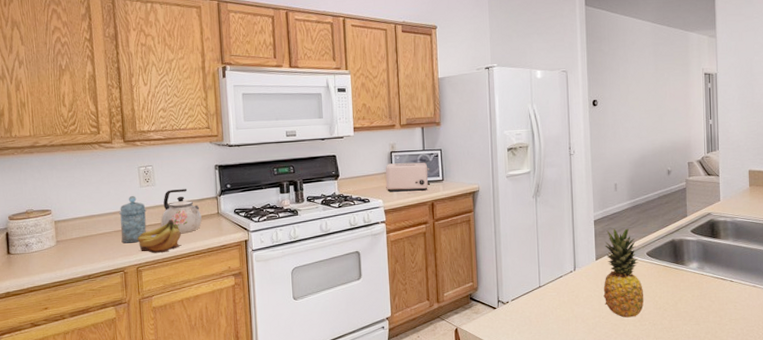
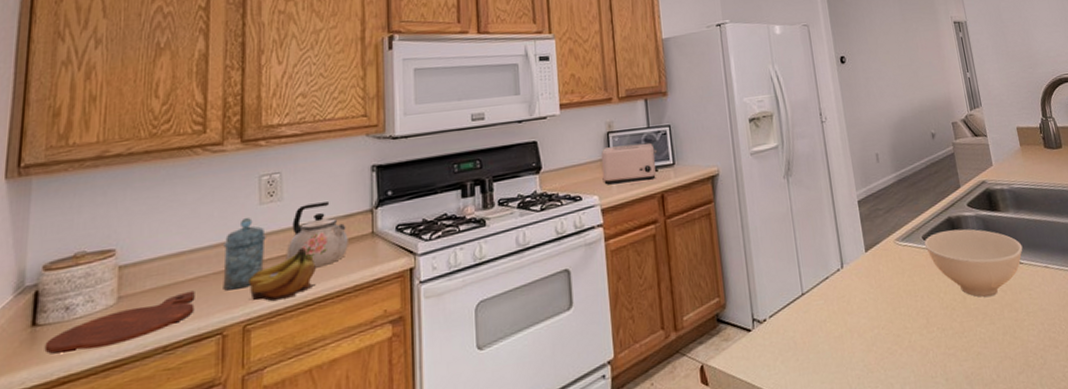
cutting board: none [17,241,105,273] -> present [44,290,195,354]
fruit: present [603,228,645,318] -> none [873,207,928,325]
bowl: none [647,250,736,305] -> present [924,229,1023,298]

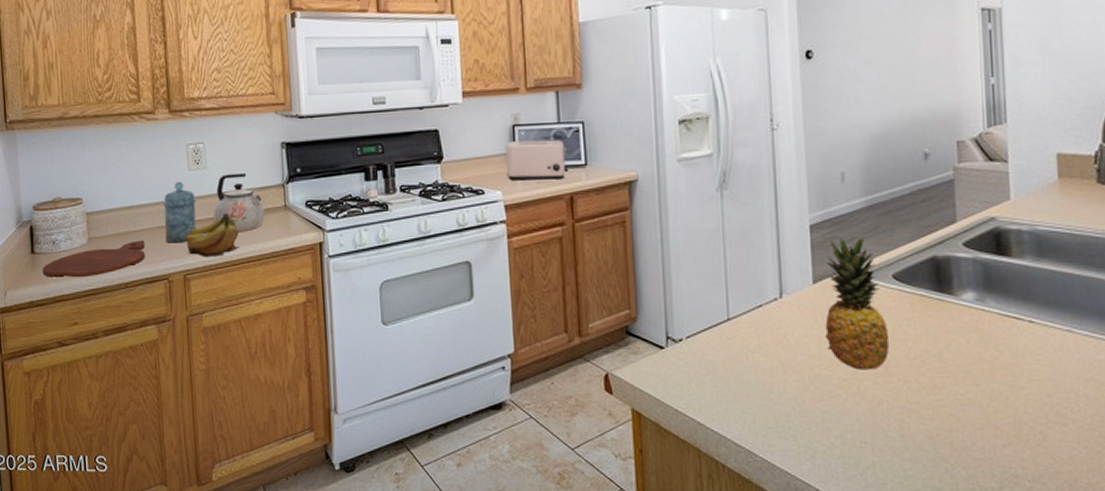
fruit: none [873,207,928,325] -> present [825,237,890,370]
bowl: present [924,229,1023,298] -> none [894,272,1038,355]

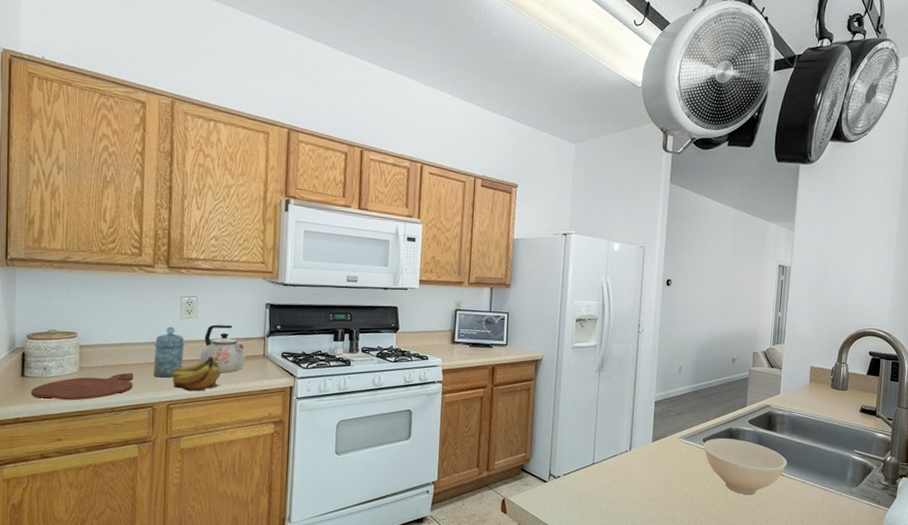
toaster: present [506,139,568,181] -> none [447,322,495,354]
fruit: present [825,237,890,370] -> none [656,411,696,503]
bowl: none [894,272,1038,355] -> present [703,438,788,495]

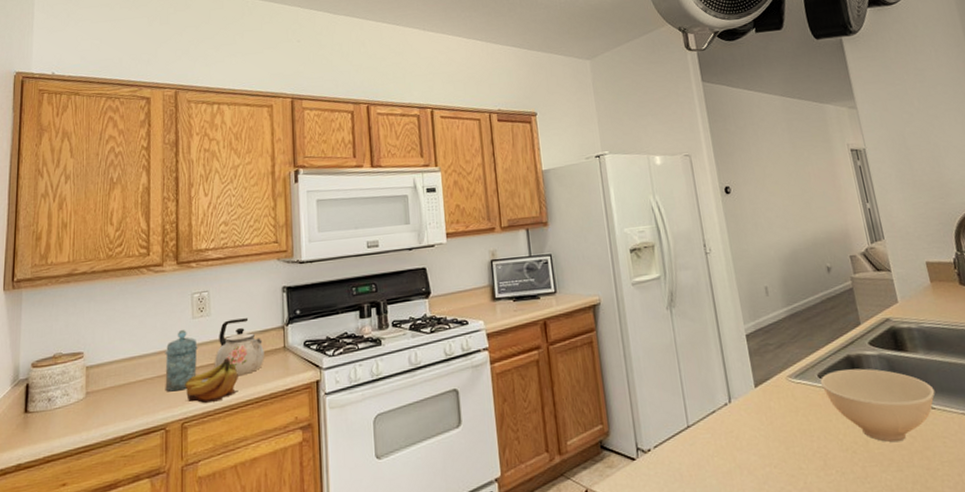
cutting board: present [31,372,133,401] -> none [34,390,144,437]

